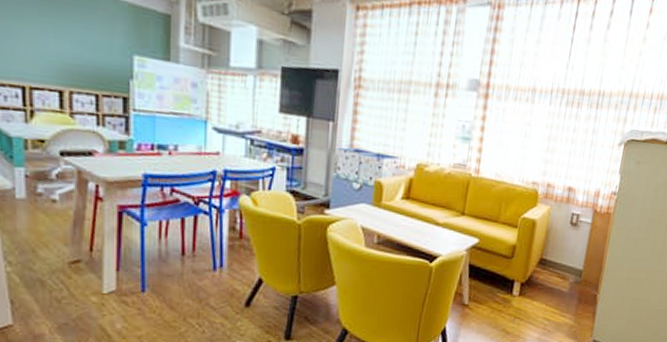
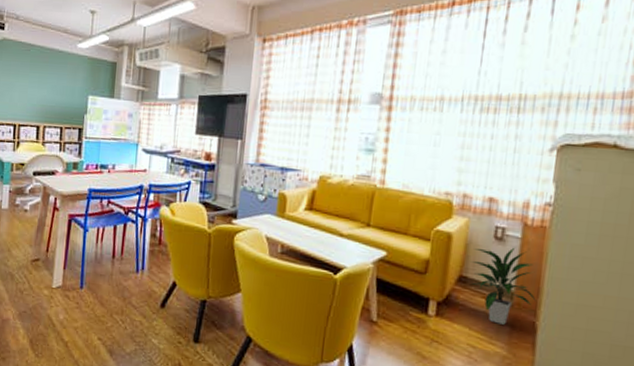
indoor plant: none [548,231,599,299] -> present [470,247,536,325]

